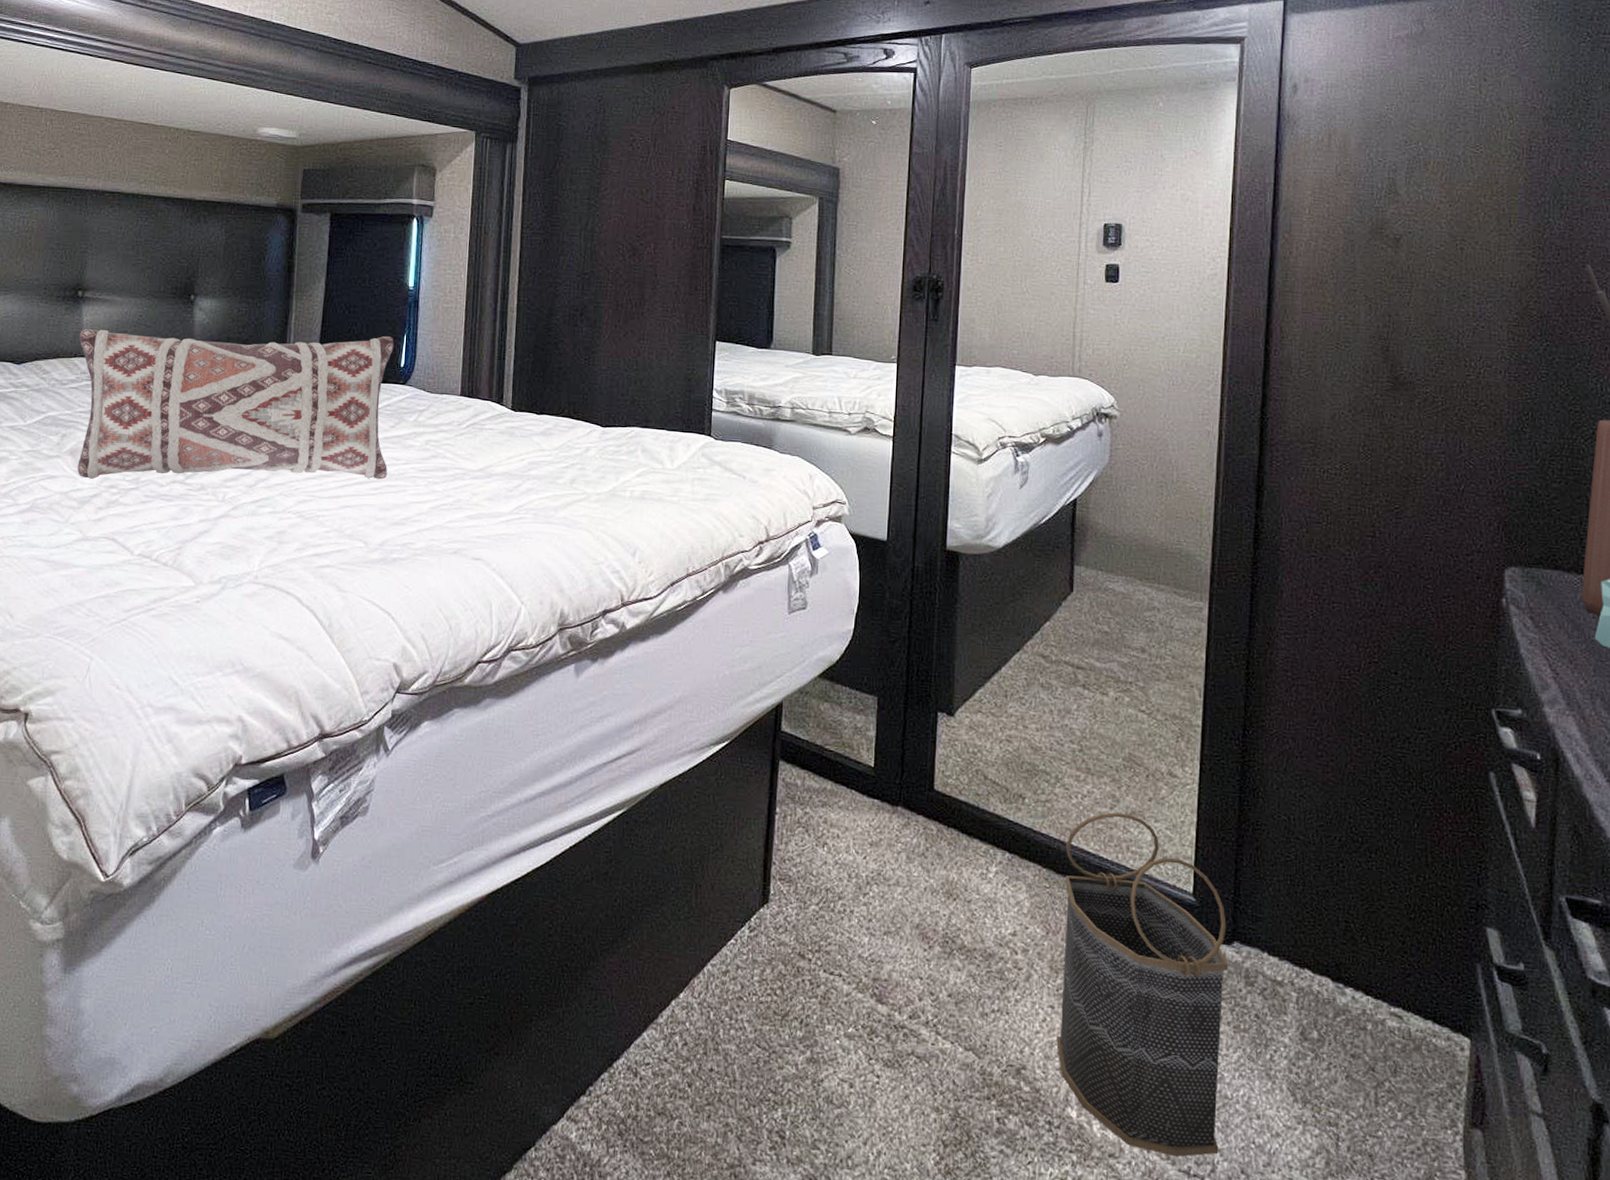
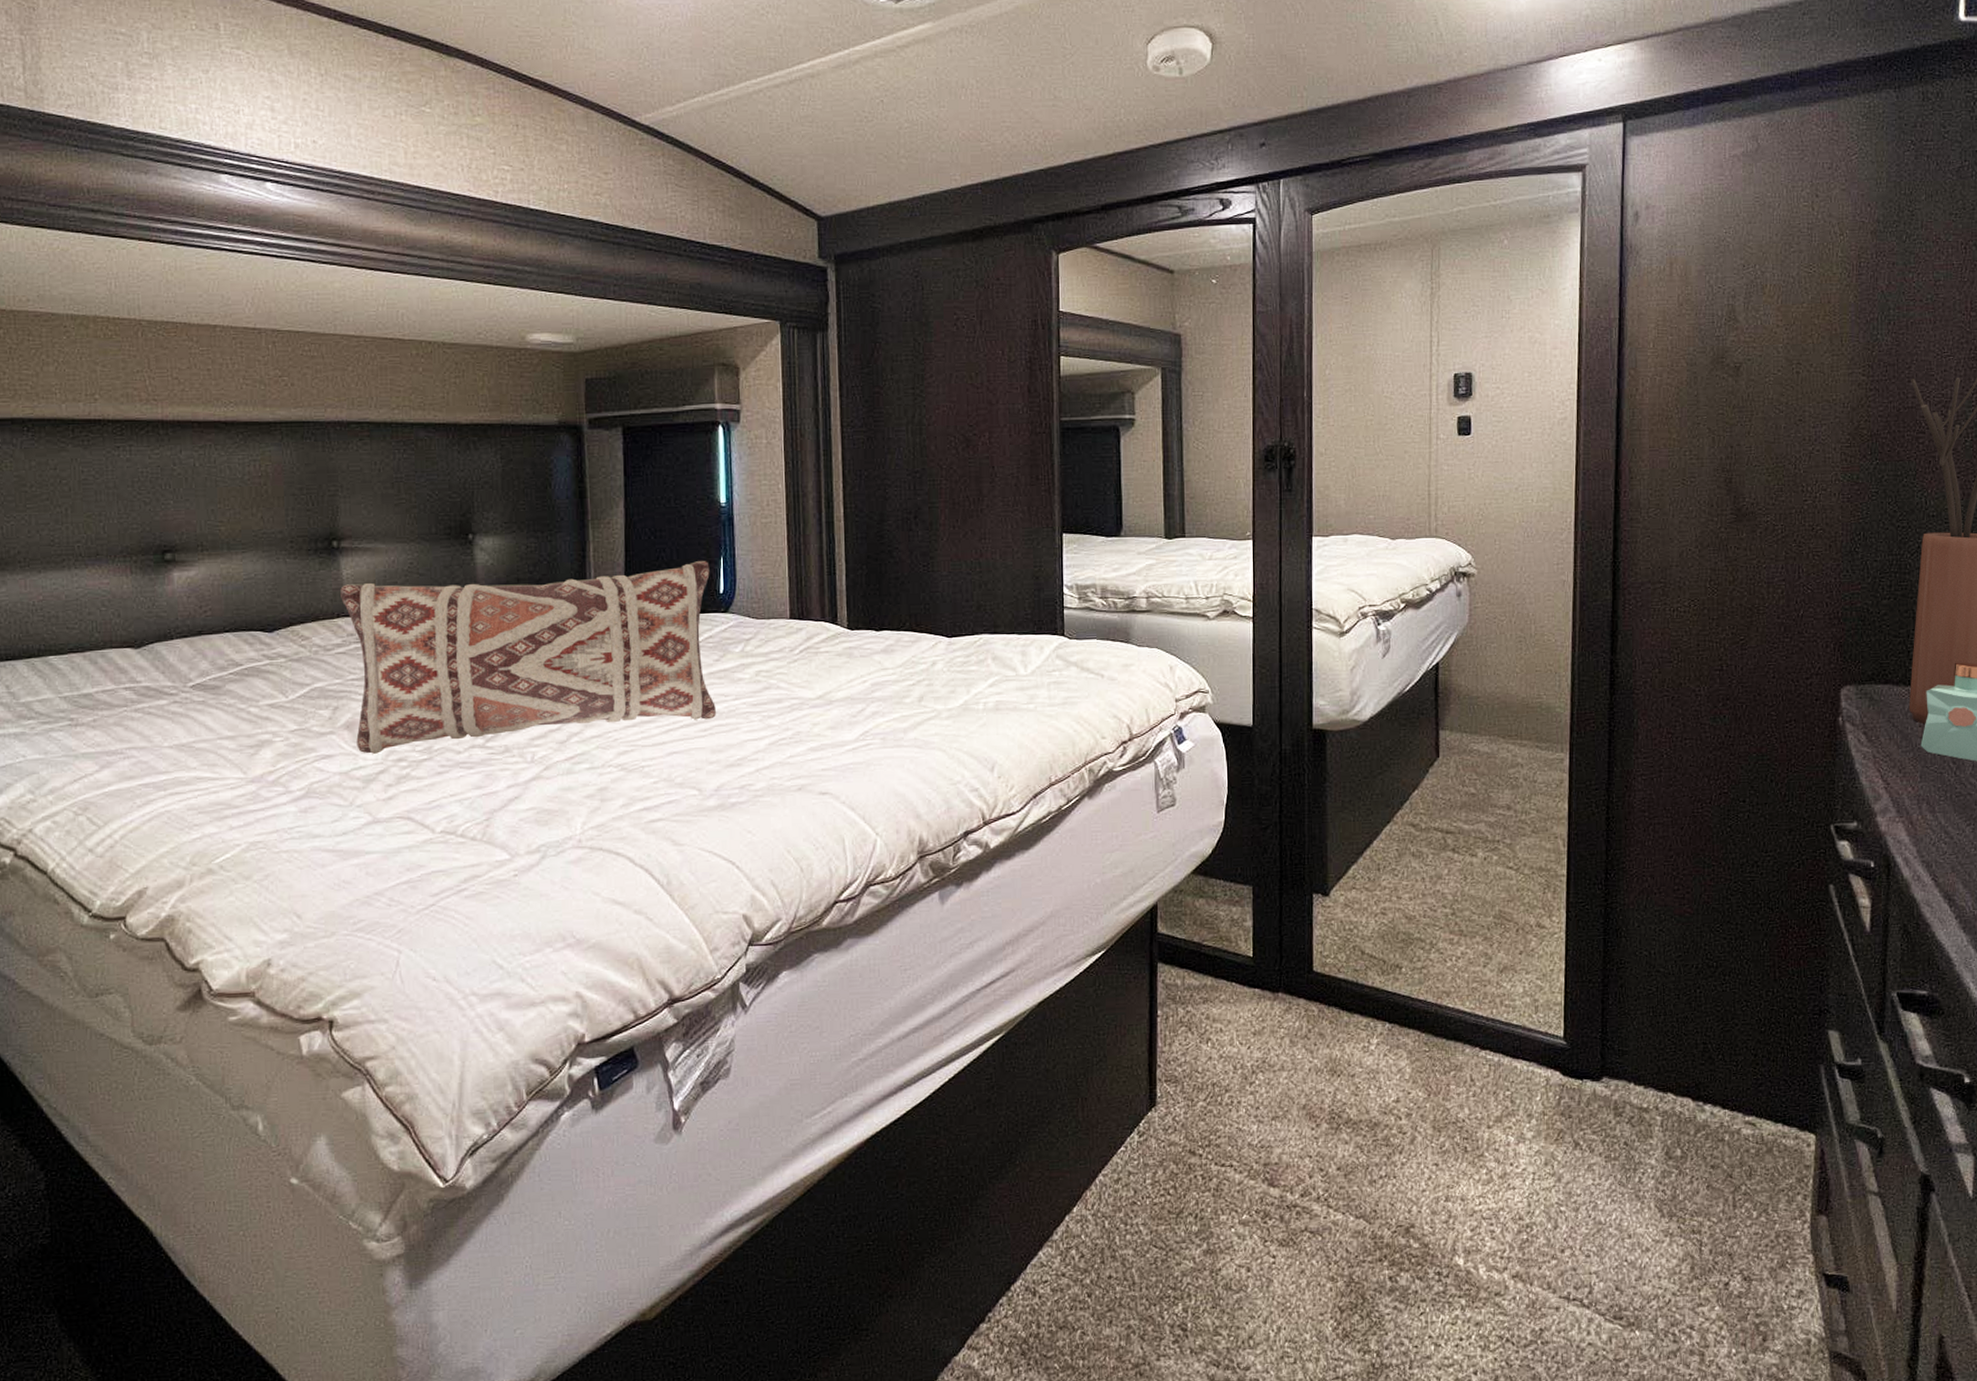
basket: present [1056,812,1229,1157] -> none [1442,969,1599,1285]

